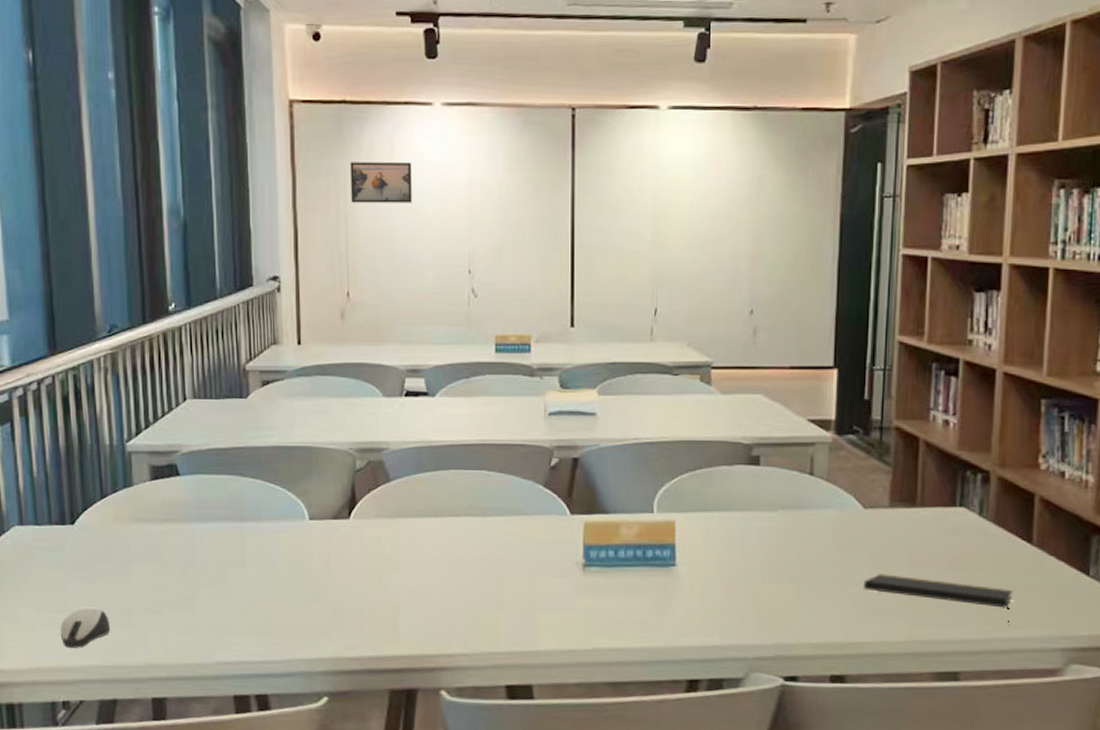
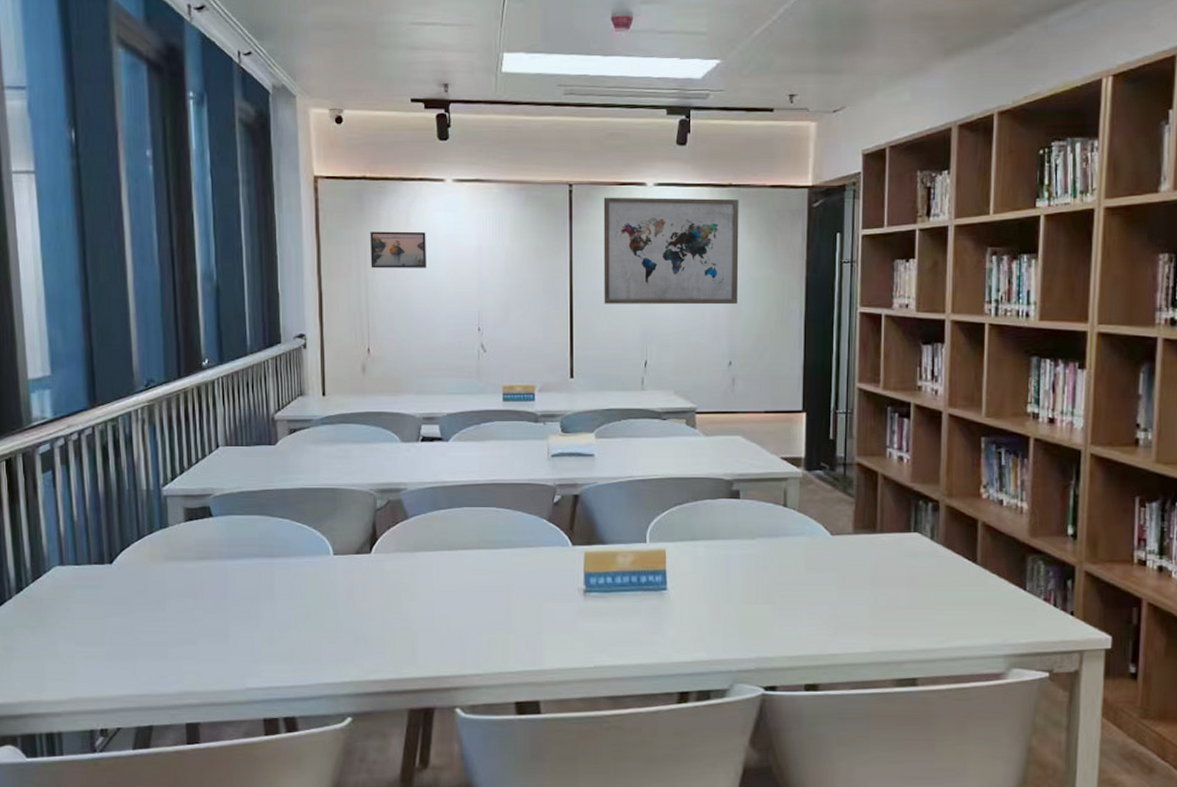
computer mouse: present [60,607,111,648] -> none [98,640,147,679]
wall art: none [609,122,765,245] -> present [603,197,739,305]
notepad: present [864,574,1014,626] -> none [833,593,962,636]

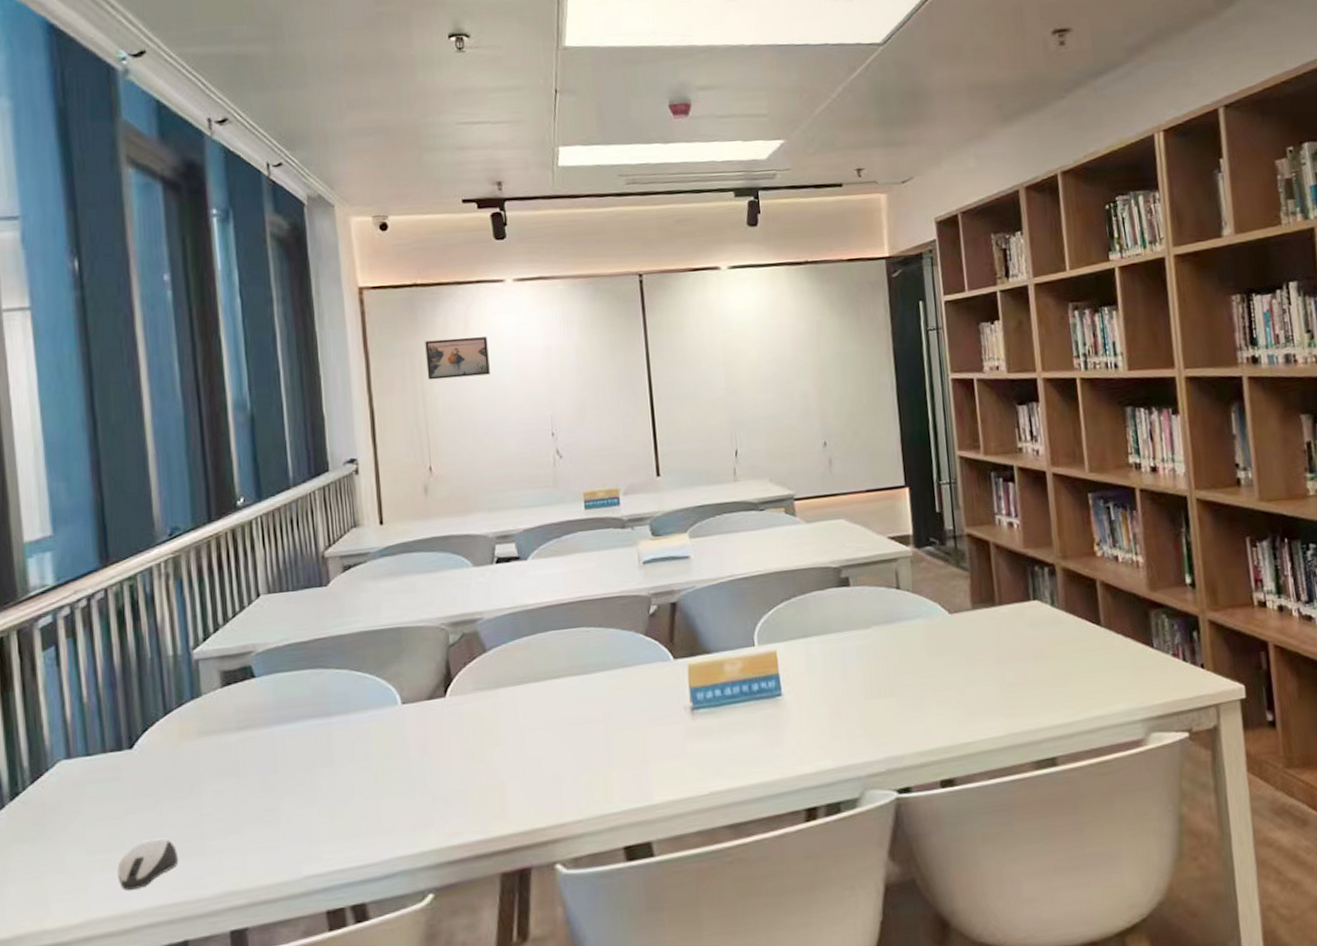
computer mouse: none [98,640,147,679] -> present [117,838,179,890]
wall art: present [603,197,739,305] -> none [676,276,826,395]

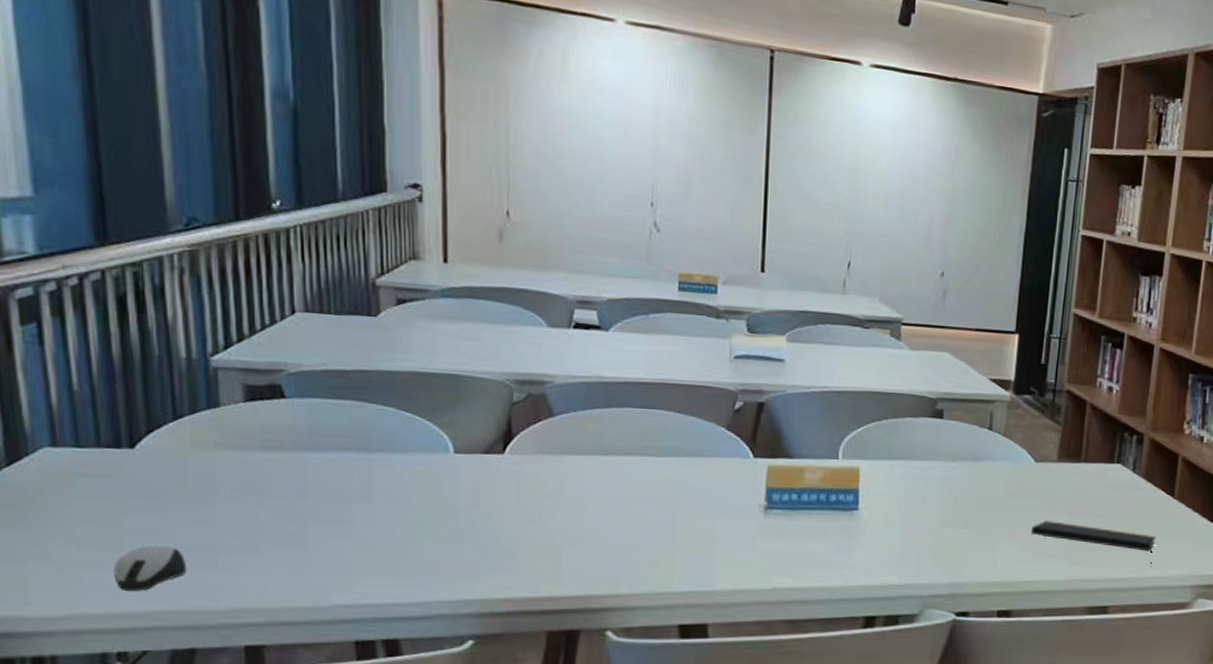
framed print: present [425,336,490,380] -> none [513,69,588,124]
notepad: none [959,671,1093,706] -> present [1031,521,1157,567]

